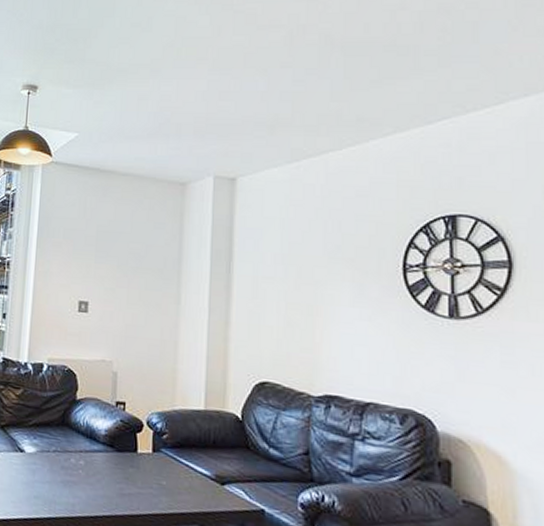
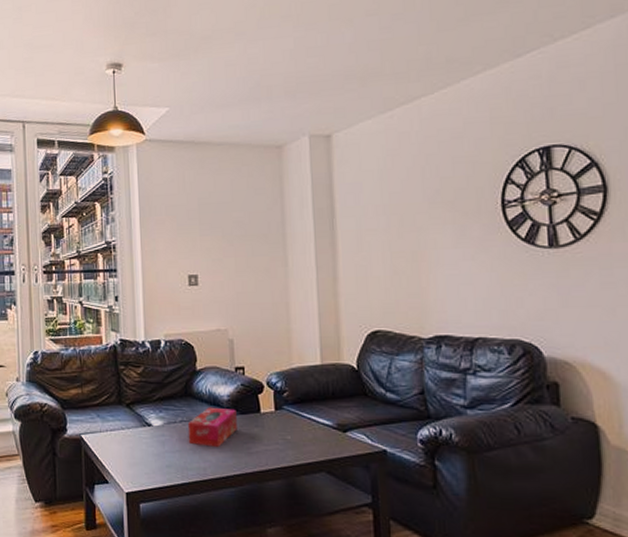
tissue box: none [59,439,113,483] -> present [187,407,237,447]

